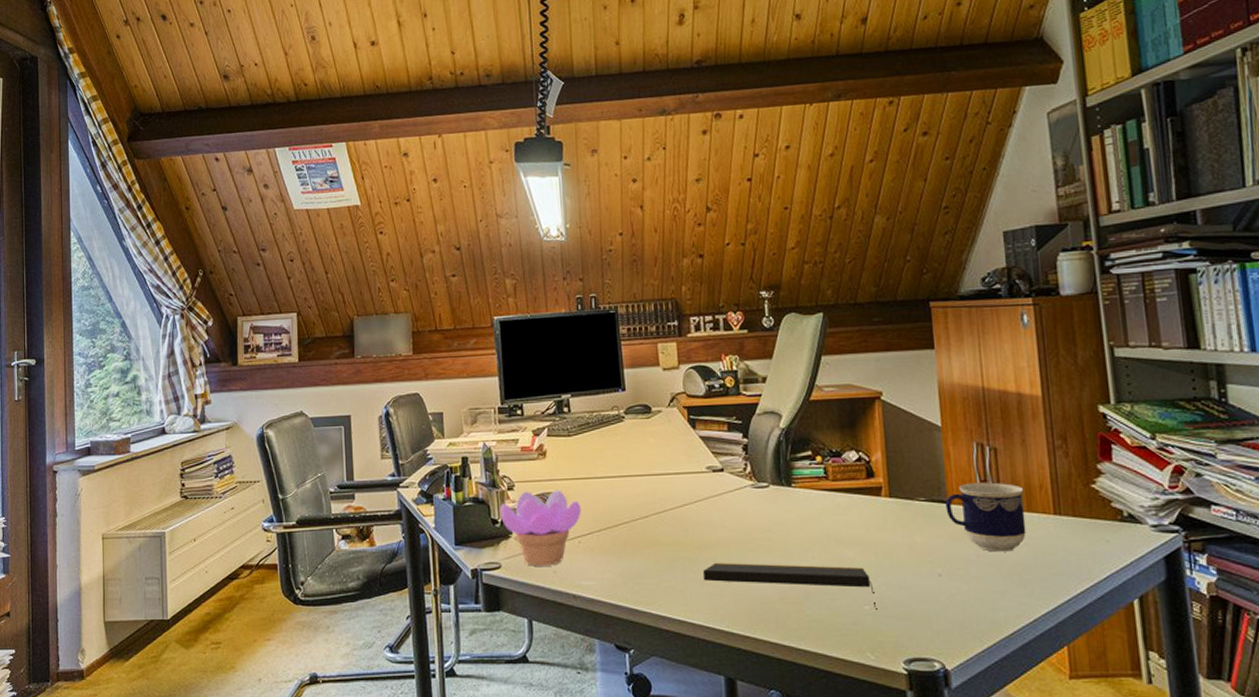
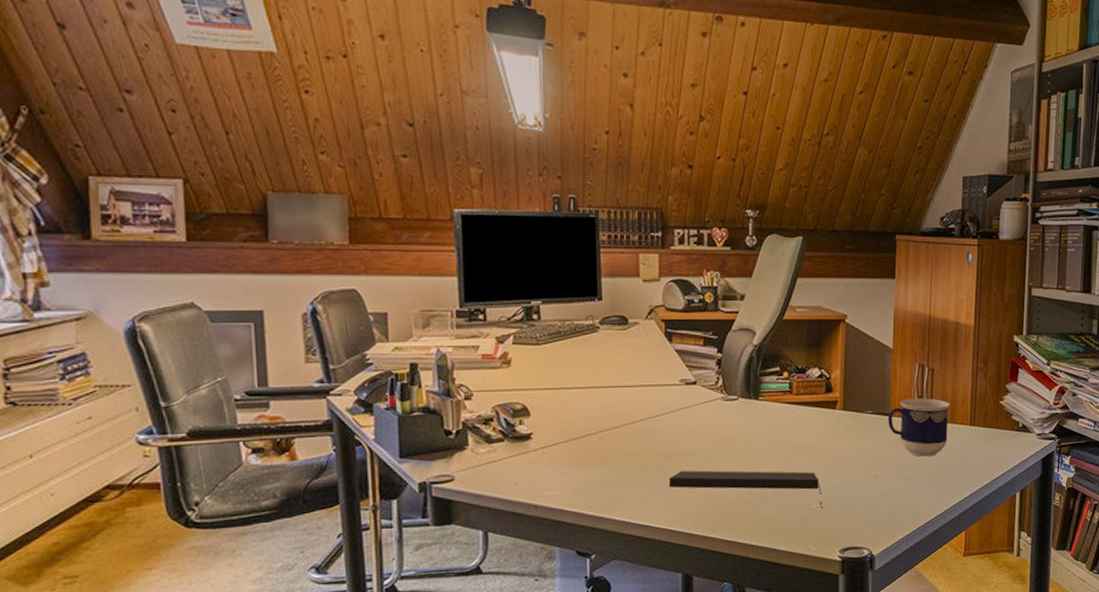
succulent plant: present [499,490,581,566] -> none [454,400,547,478]

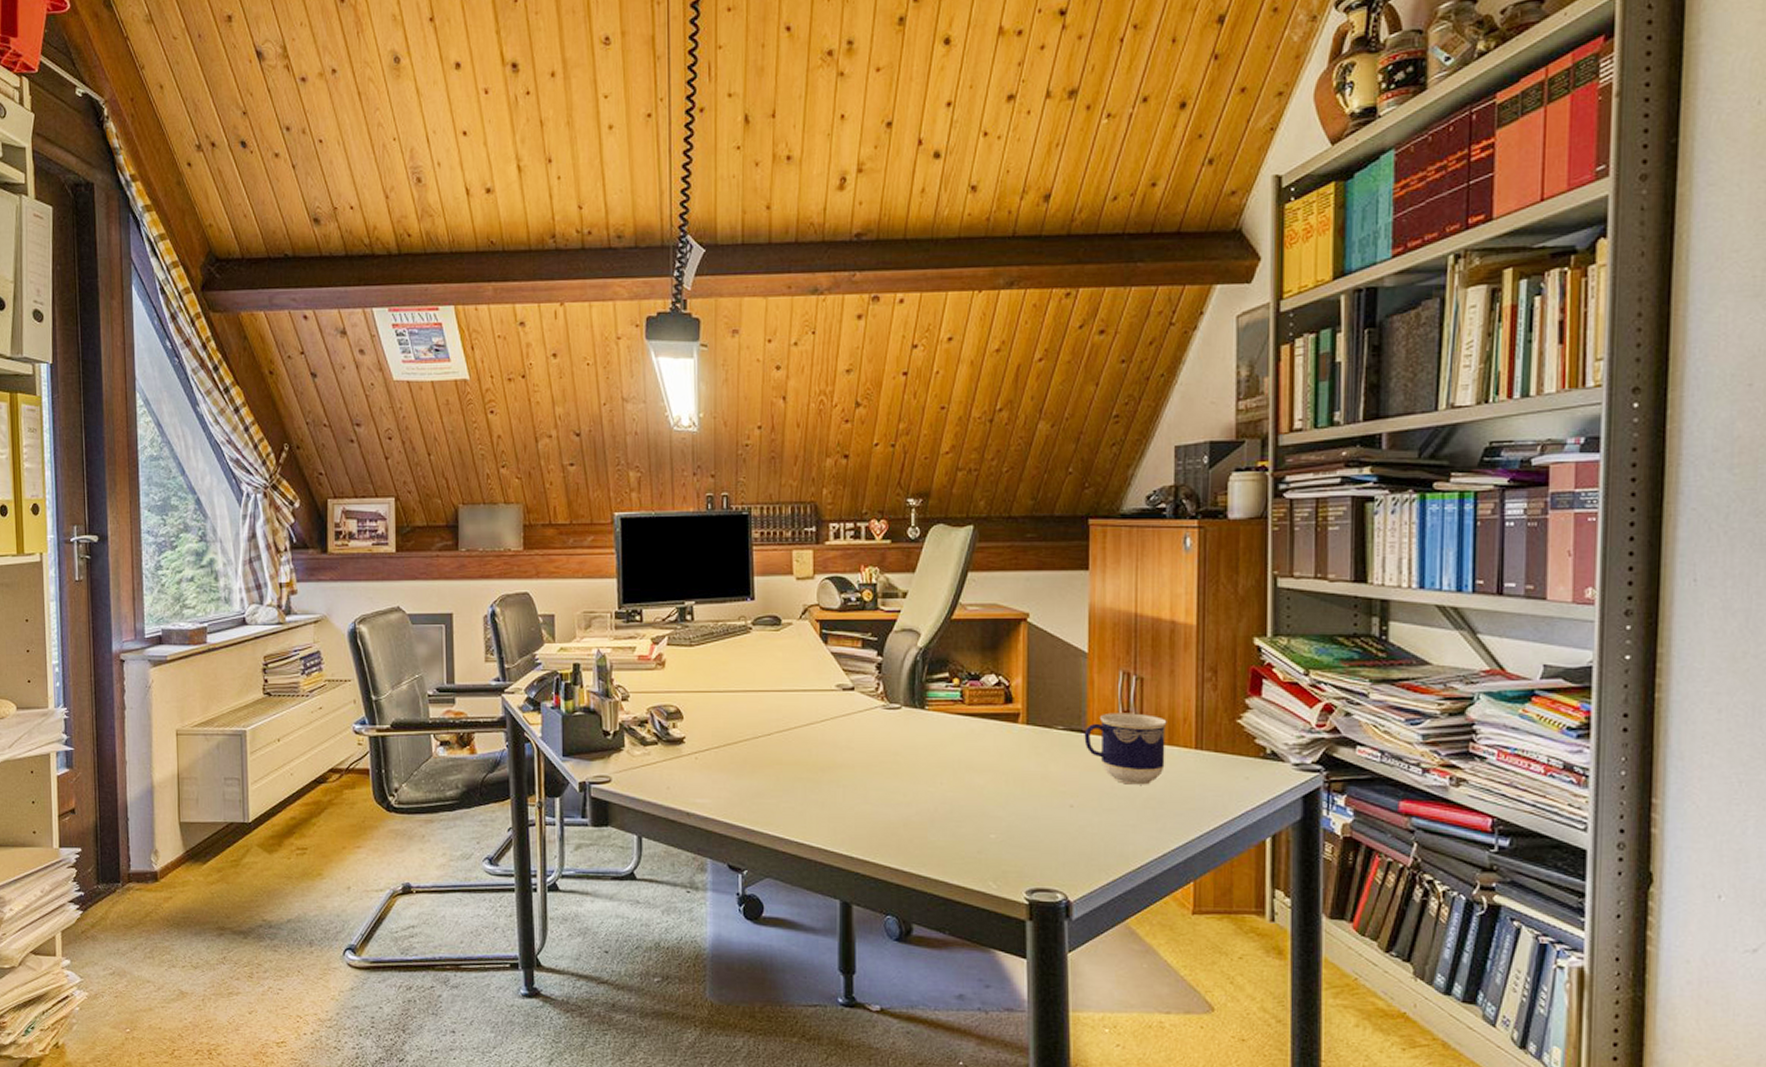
notepad: present [668,470,823,508] -> none [824,784,1004,839]

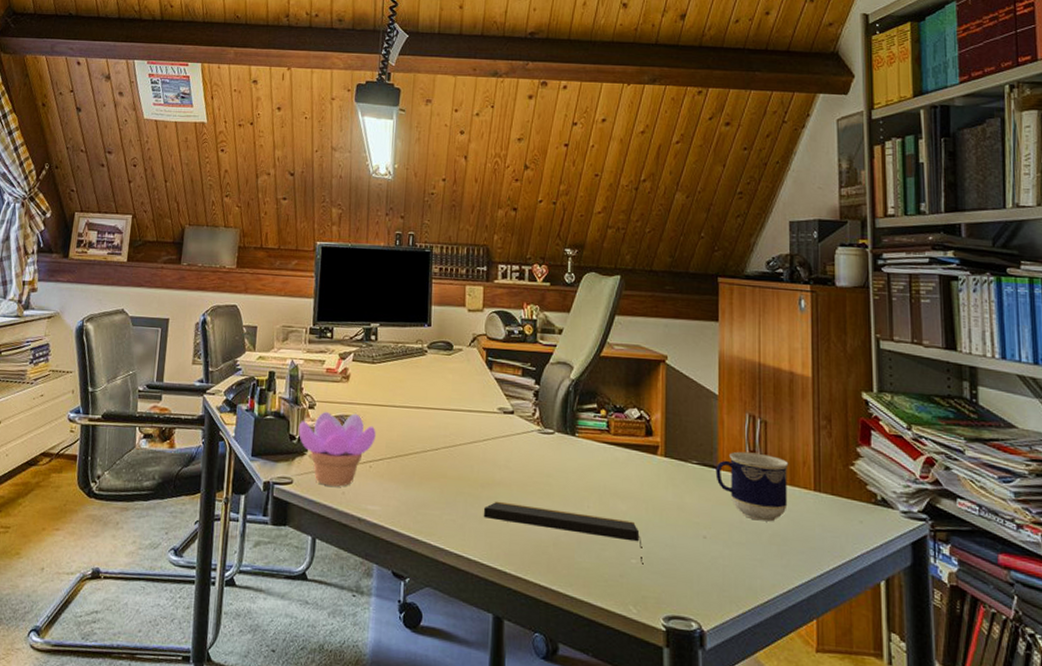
succulent plant: none [612,702,700,782] -> present [298,412,376,487]
notepad: none [824,784,1004,839] -> present [483,501,644,564]

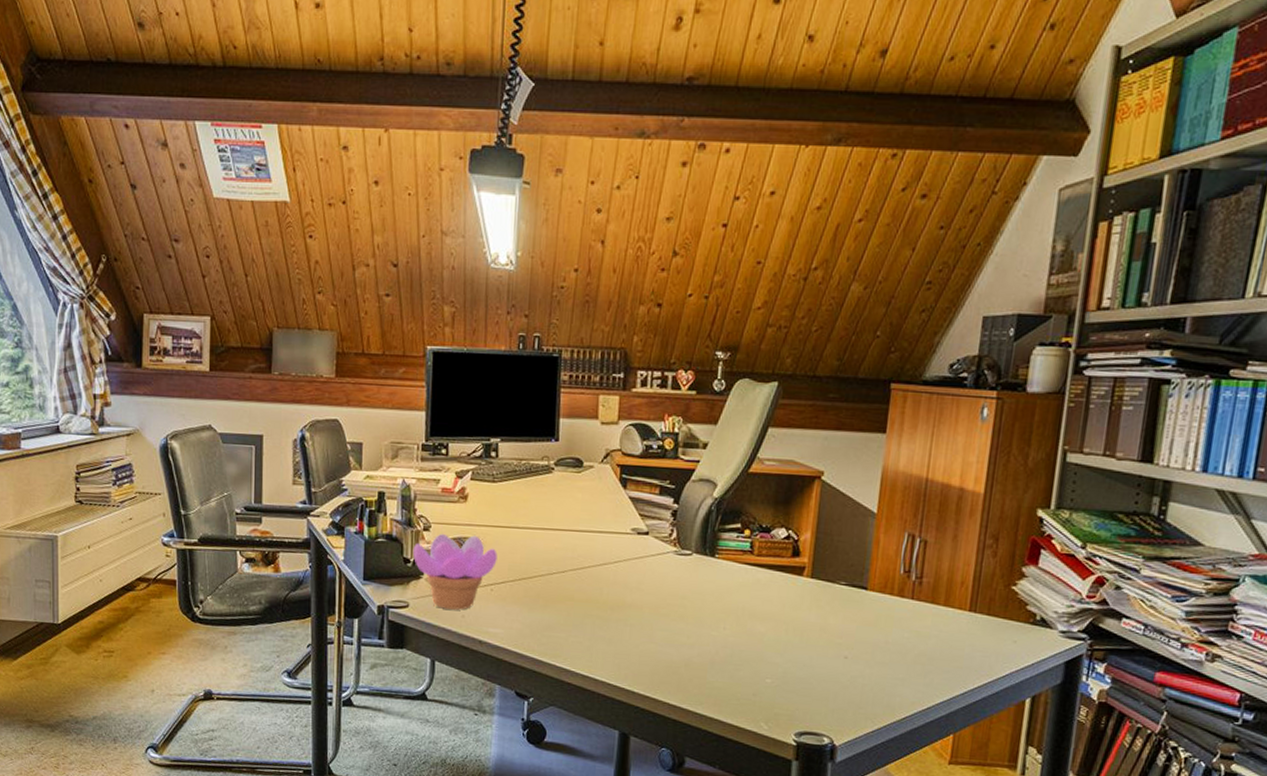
notepad: present [483,501,644,564] -> none [611,623,779,684]
cup: present [715,451,789,522] -> none [864,572,945,642]

